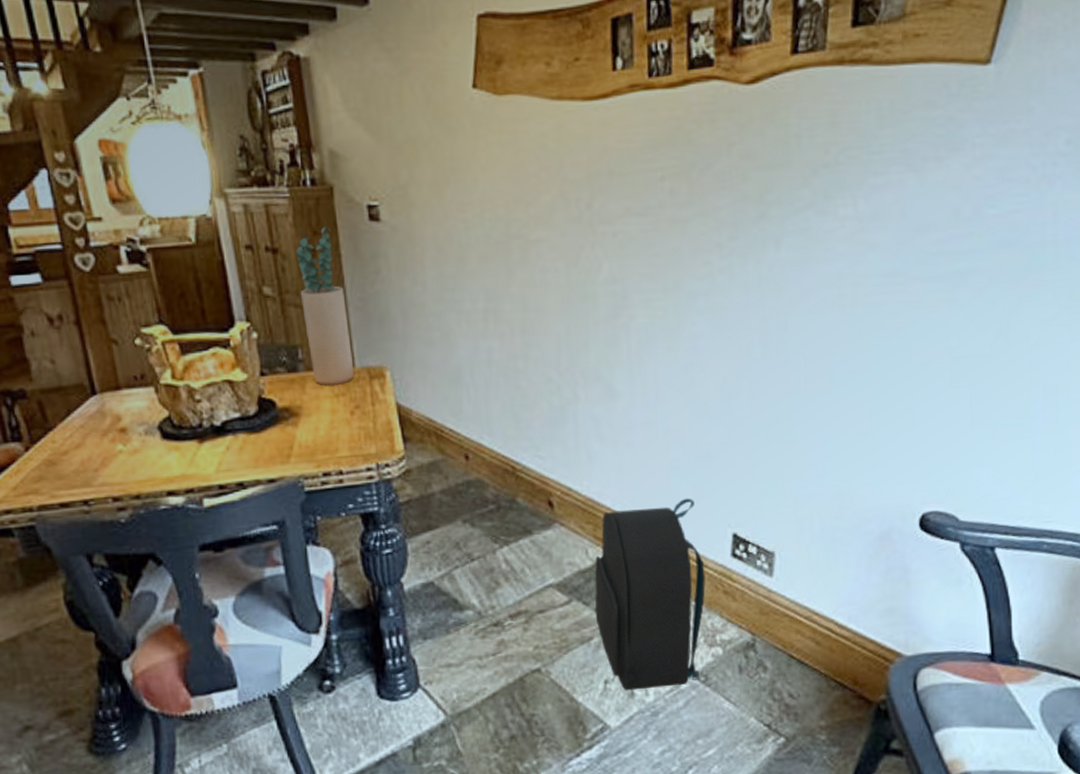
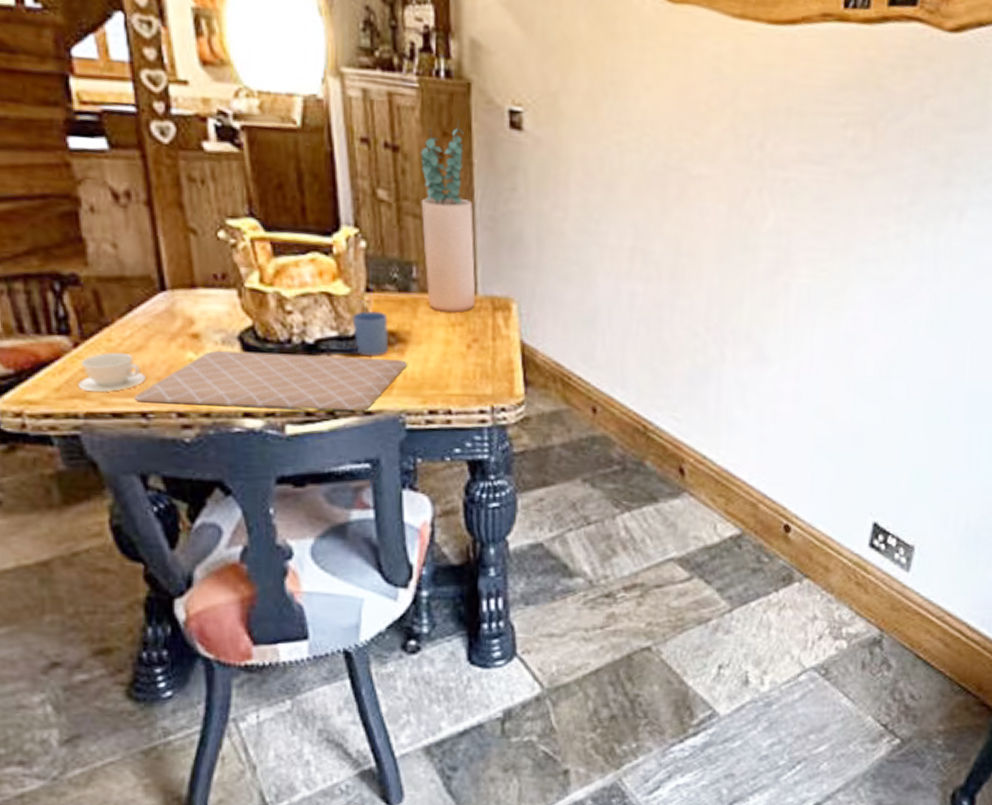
teacup: none [30,451,85,487] -> present [77,352,146,392]
placemat: none [77,431,301,492] -> present [134,350,408,412]
mug: none [251,392,284,432] -> present [352,311,388,357]
backpack: present [594,498,706,691] -> none [716,479,840,678]

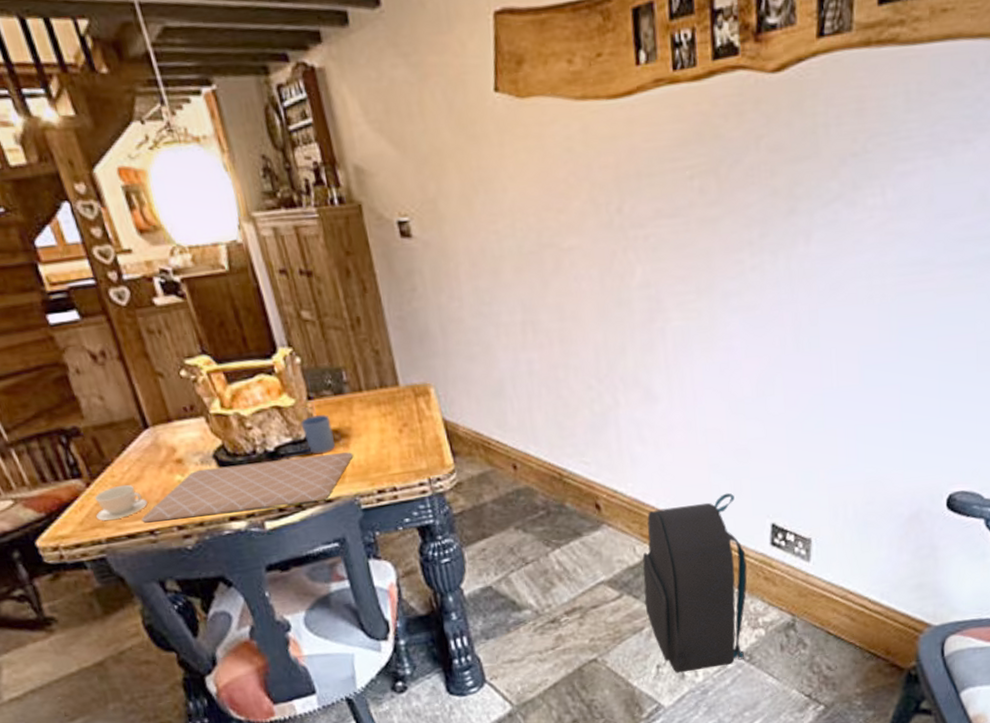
vase: present [420,118,476,313] -> none [330,237,400,406]
backpack: none [716,479,840,678] -> present [642,492,748,674]

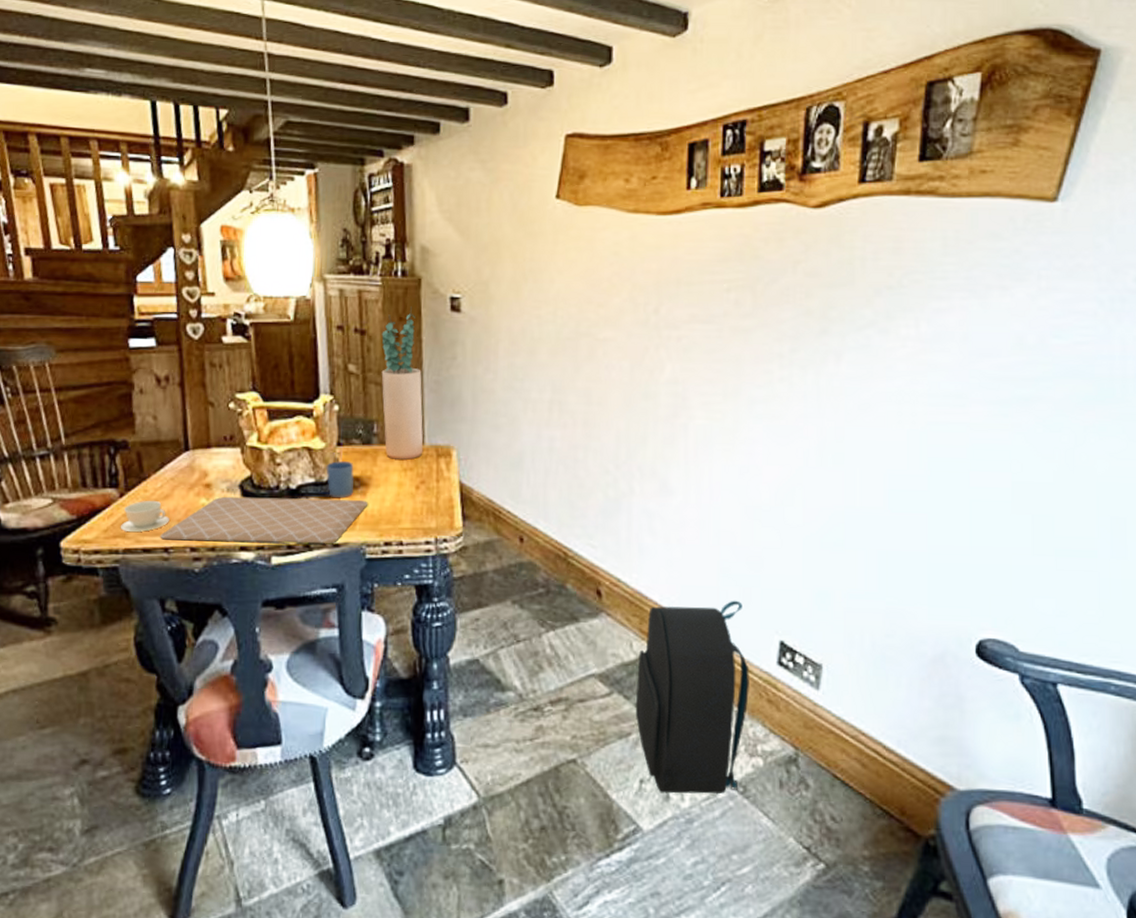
vase: none [330,237,400,406] -> present [381,306,424,460]

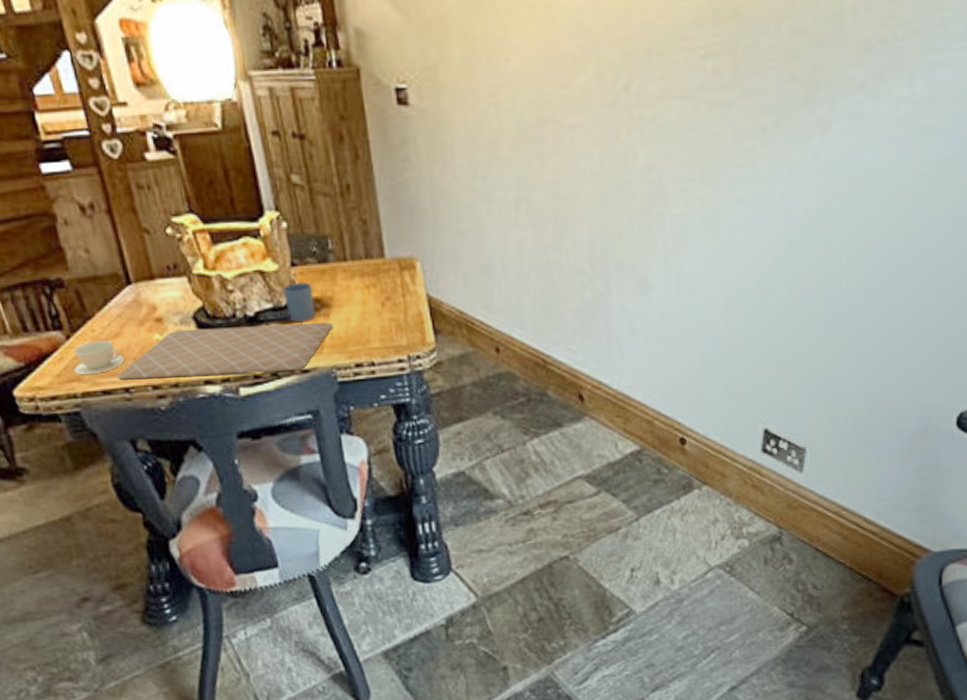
vase: present [381,306,424,460] -> none [323,102,385,276]
backpack: present [635,600,749,794] -> none [623,393,734,579]

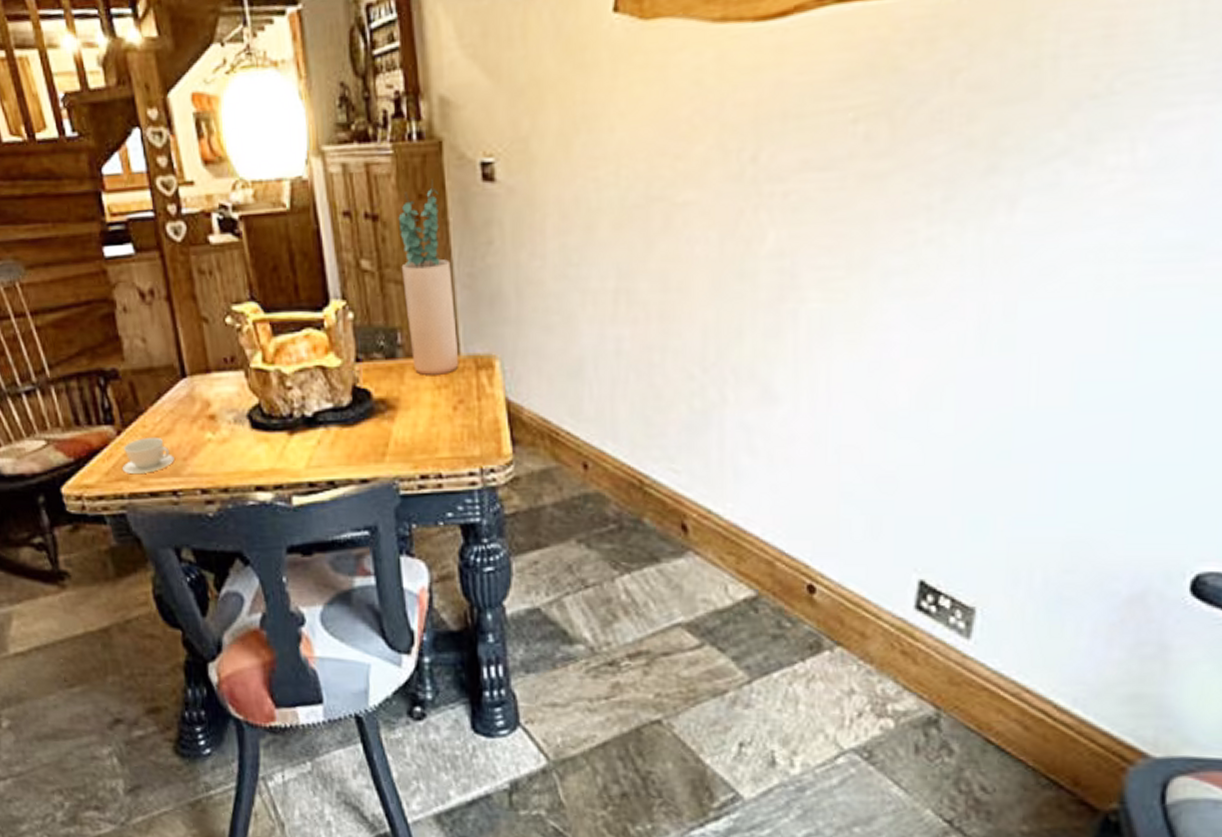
placemat: present [118,323,333,380] -> none [166,427,398,482]
mug: present [282,282,315,323] -> none [344,381,379,426]
vase: none [323,102,385,276] -> present [398,179,459,375]

